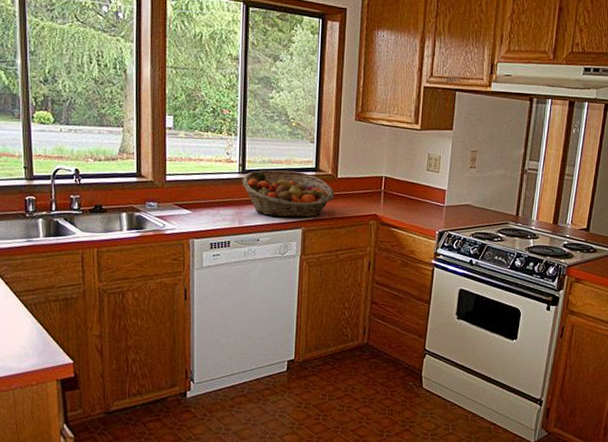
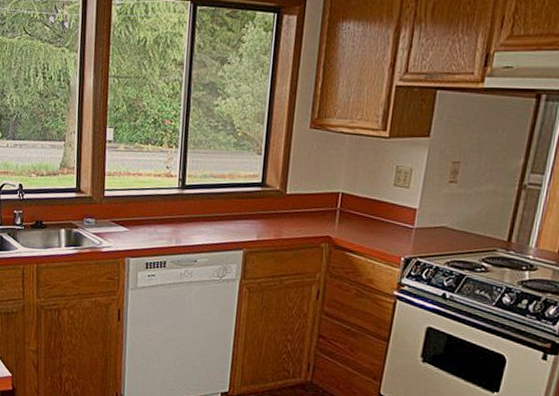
fruit basket: present [242,170,334,218] -> none [181,185,282,238]

